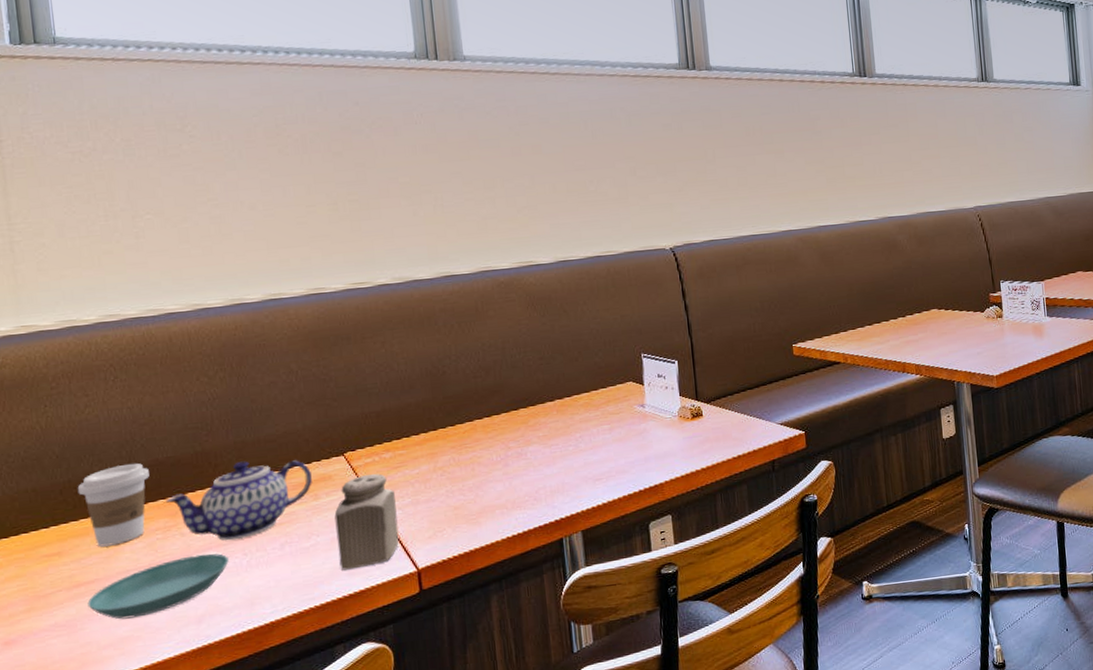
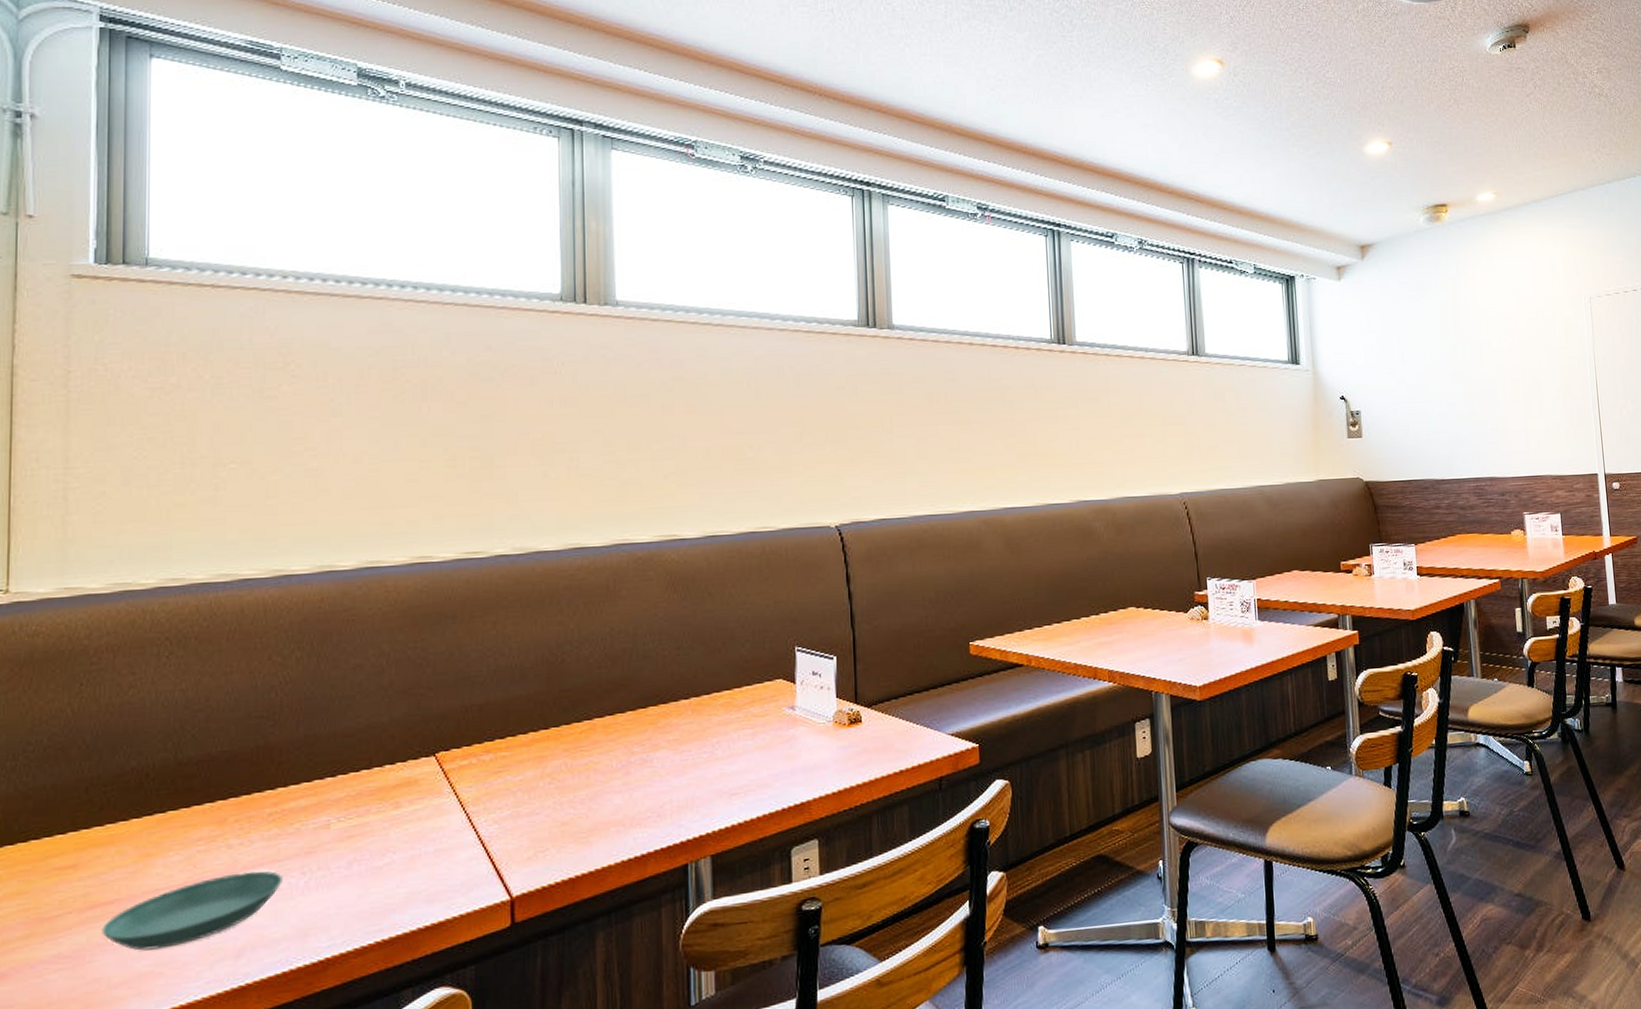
coffee cup: present [77,463,150,547] -> none [107,757,198,859]
teapot: present [166,460,312,541] -> none [214,758,394,856]
salt shaker: present [334,474,399,571] -> none [417,779,492,897]

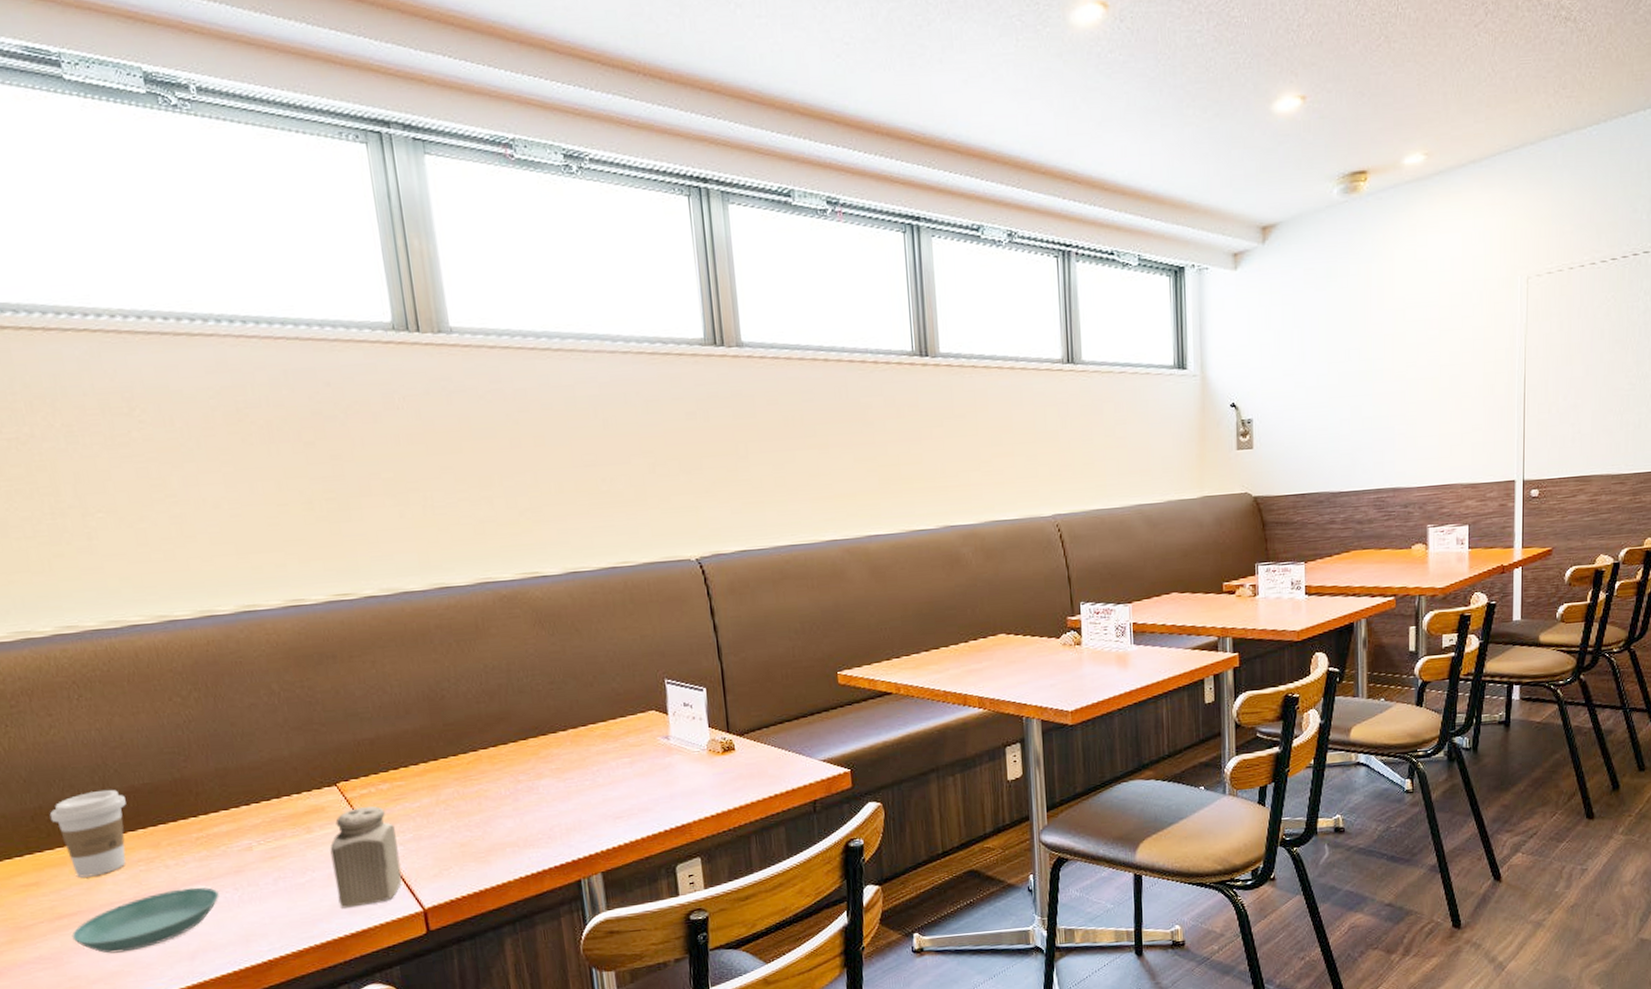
coffee cup: none [107,757,198,859] -> present [49,789,127,878]
salt shaker: none [417,779,492,897] -> present [330,806,402,908]

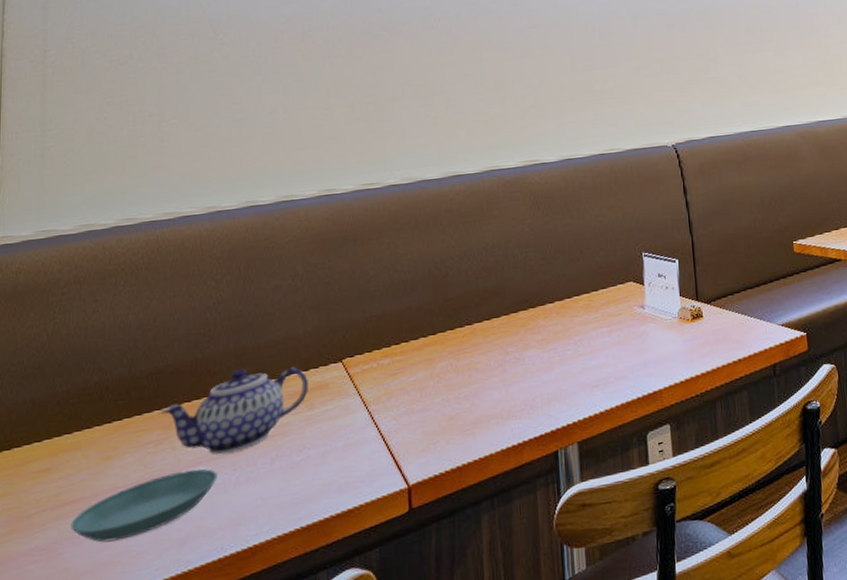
coffee cup: present [49,789,127,878] -> none [75,371,148,462]
teapot: none [146,789,304,874] -> present [161,367,308,455]
salt shaker: present [330,806,402,908] -> none [328,381,392,487]

